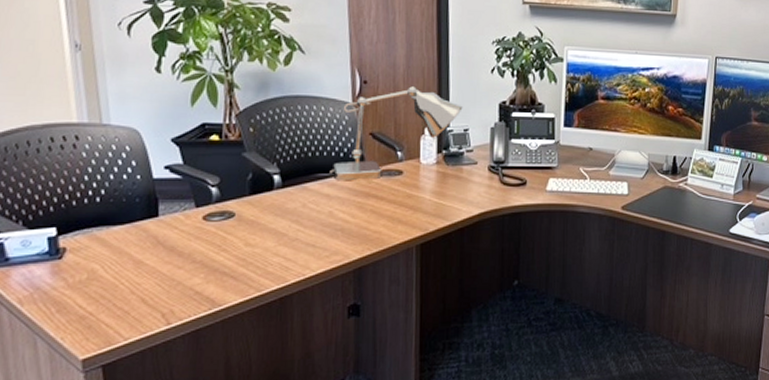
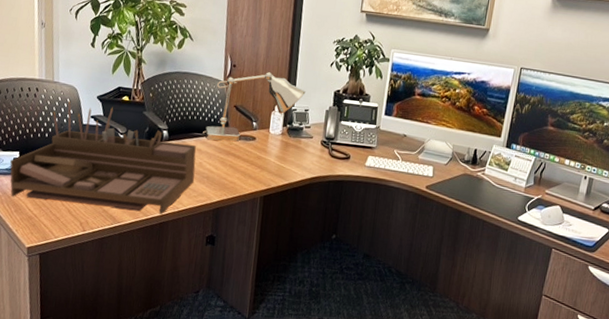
desk organizer: none [42,148,325,292] -> present [9,100,196,214]

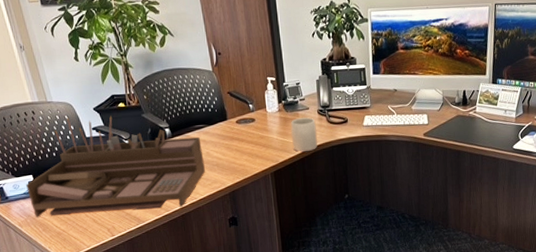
desk lamp: present [203,71,306,142] -> none [203,52,294,130]
mug: none [288,145,317,182] -> present [290,117,318,152]

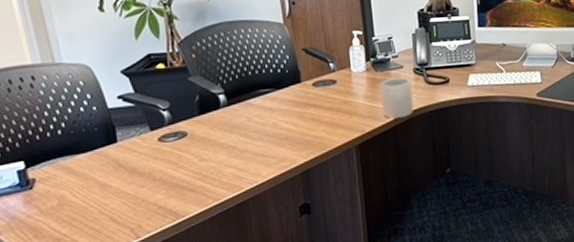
desk organizer: present [26,115,206,218] -> none [13,80,271,220]

